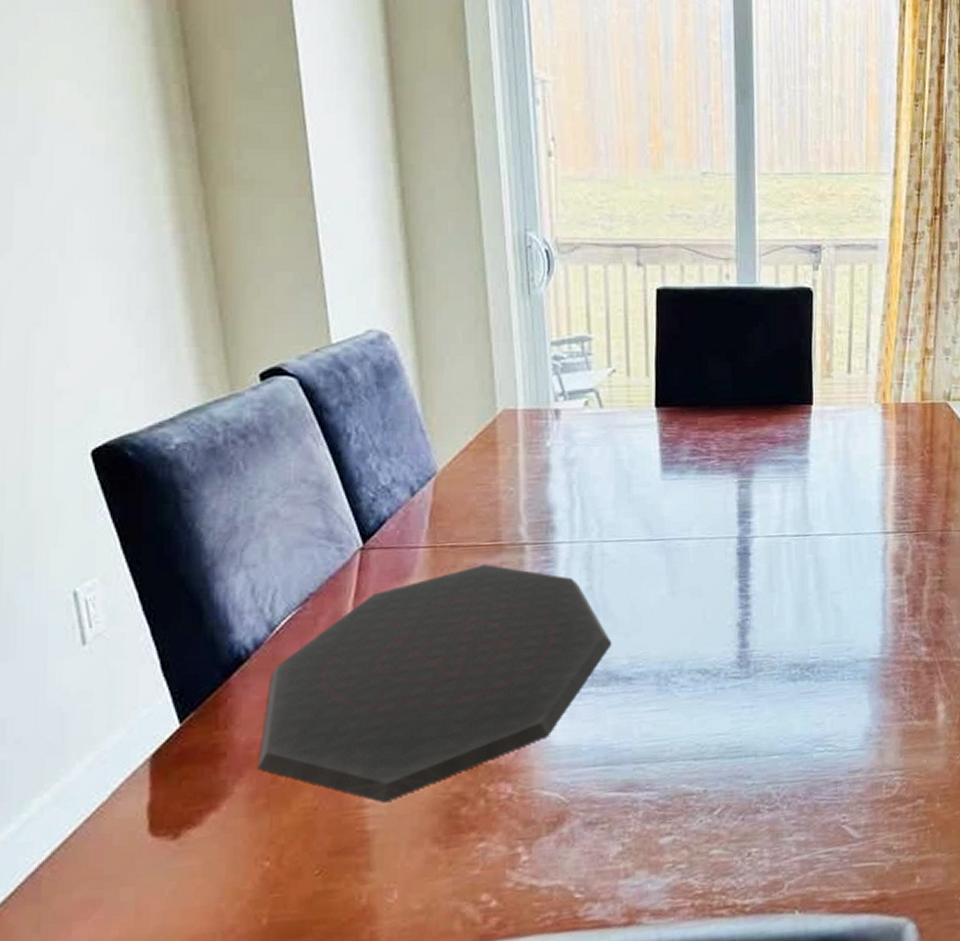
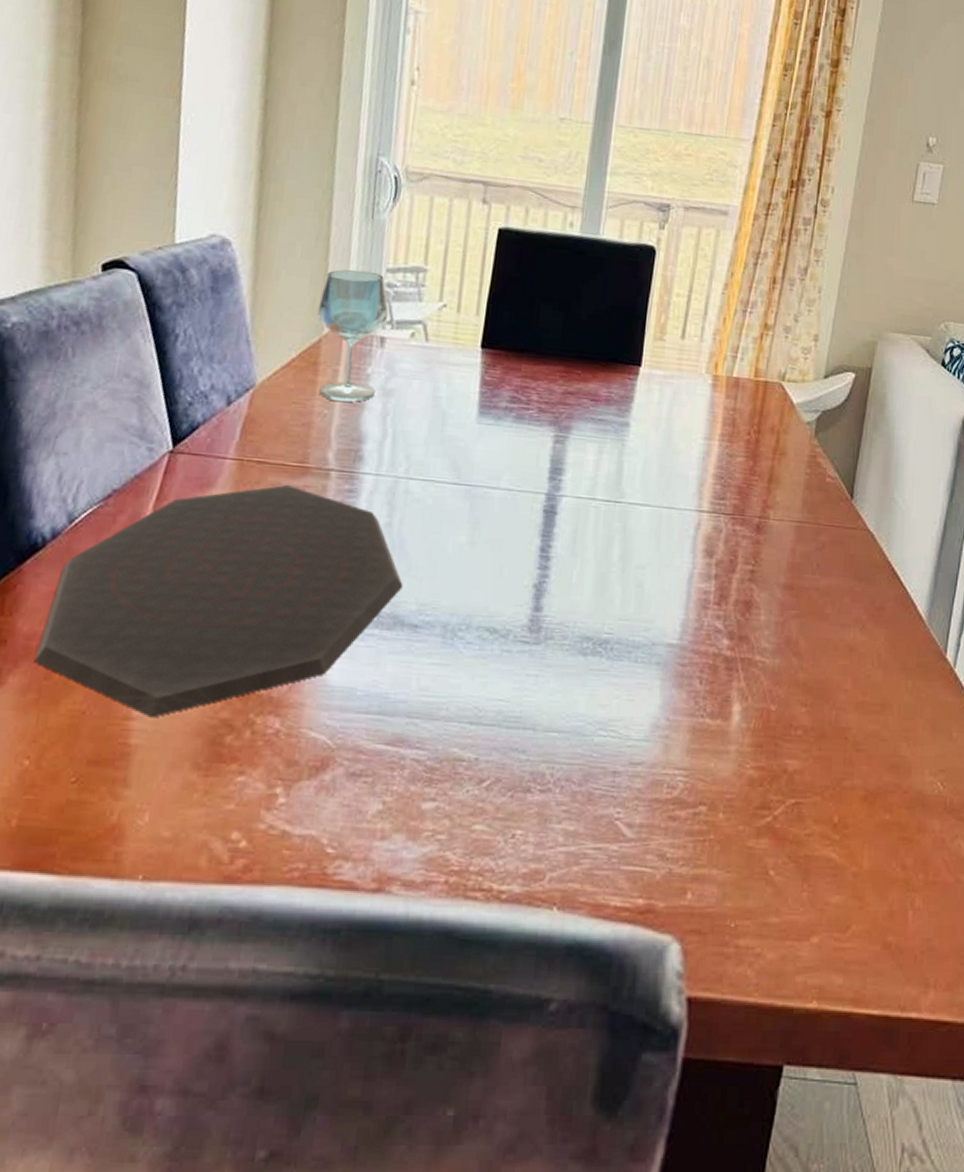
wine glass: none [486,347,559,478] -> present [316,269,389,403]

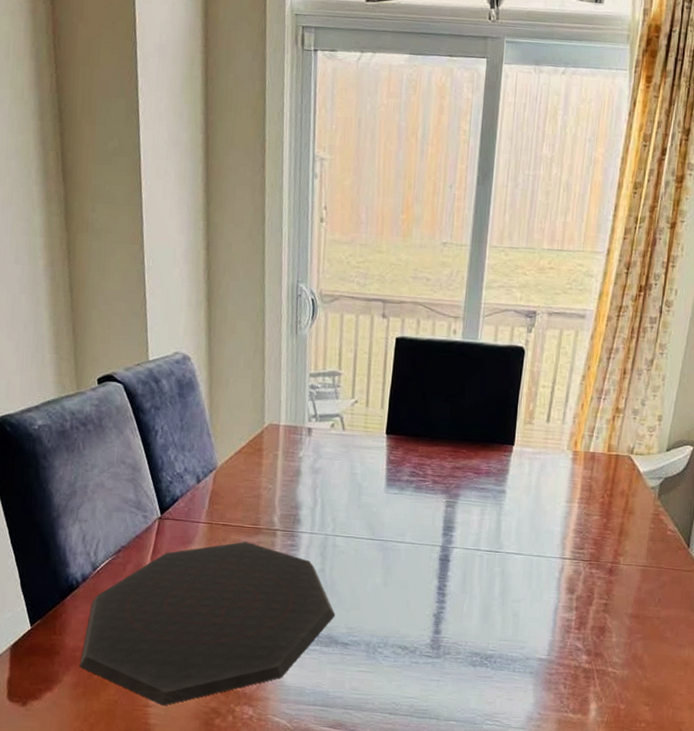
wine glass: present [316,269,389,403] -> none [258,375,313,479]

